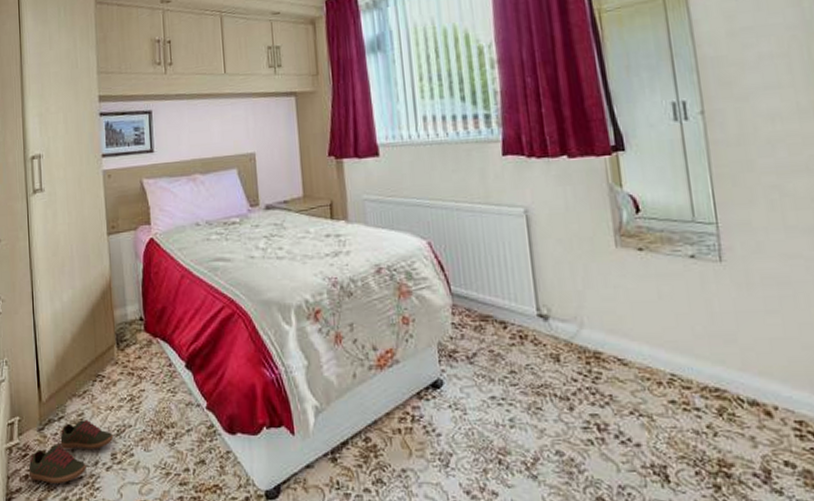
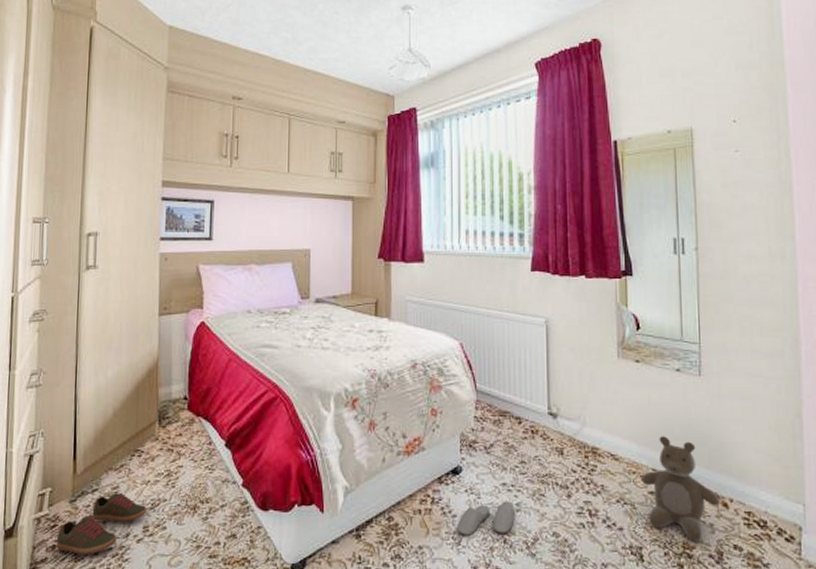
slippers: none [442,416,509,456] -> present [456,501,515,535]
teddy bear: none [658,335,762,458] -> present [641,436,720,542]

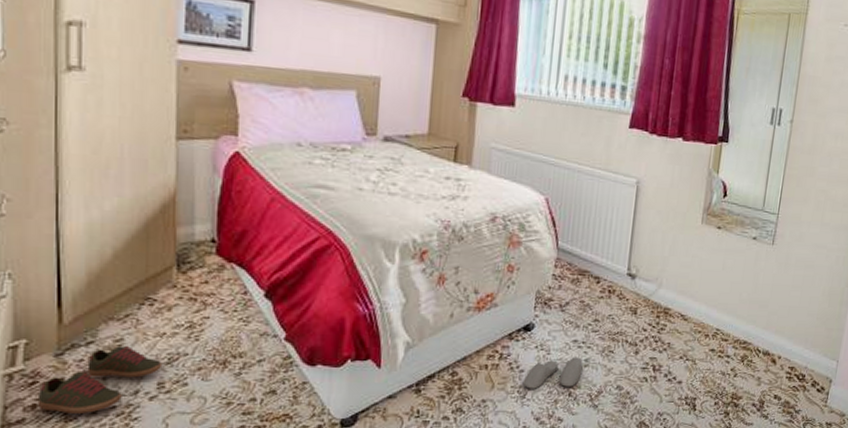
teddy bear: present [641,436,720,542] -> none [705,299,770,393]

